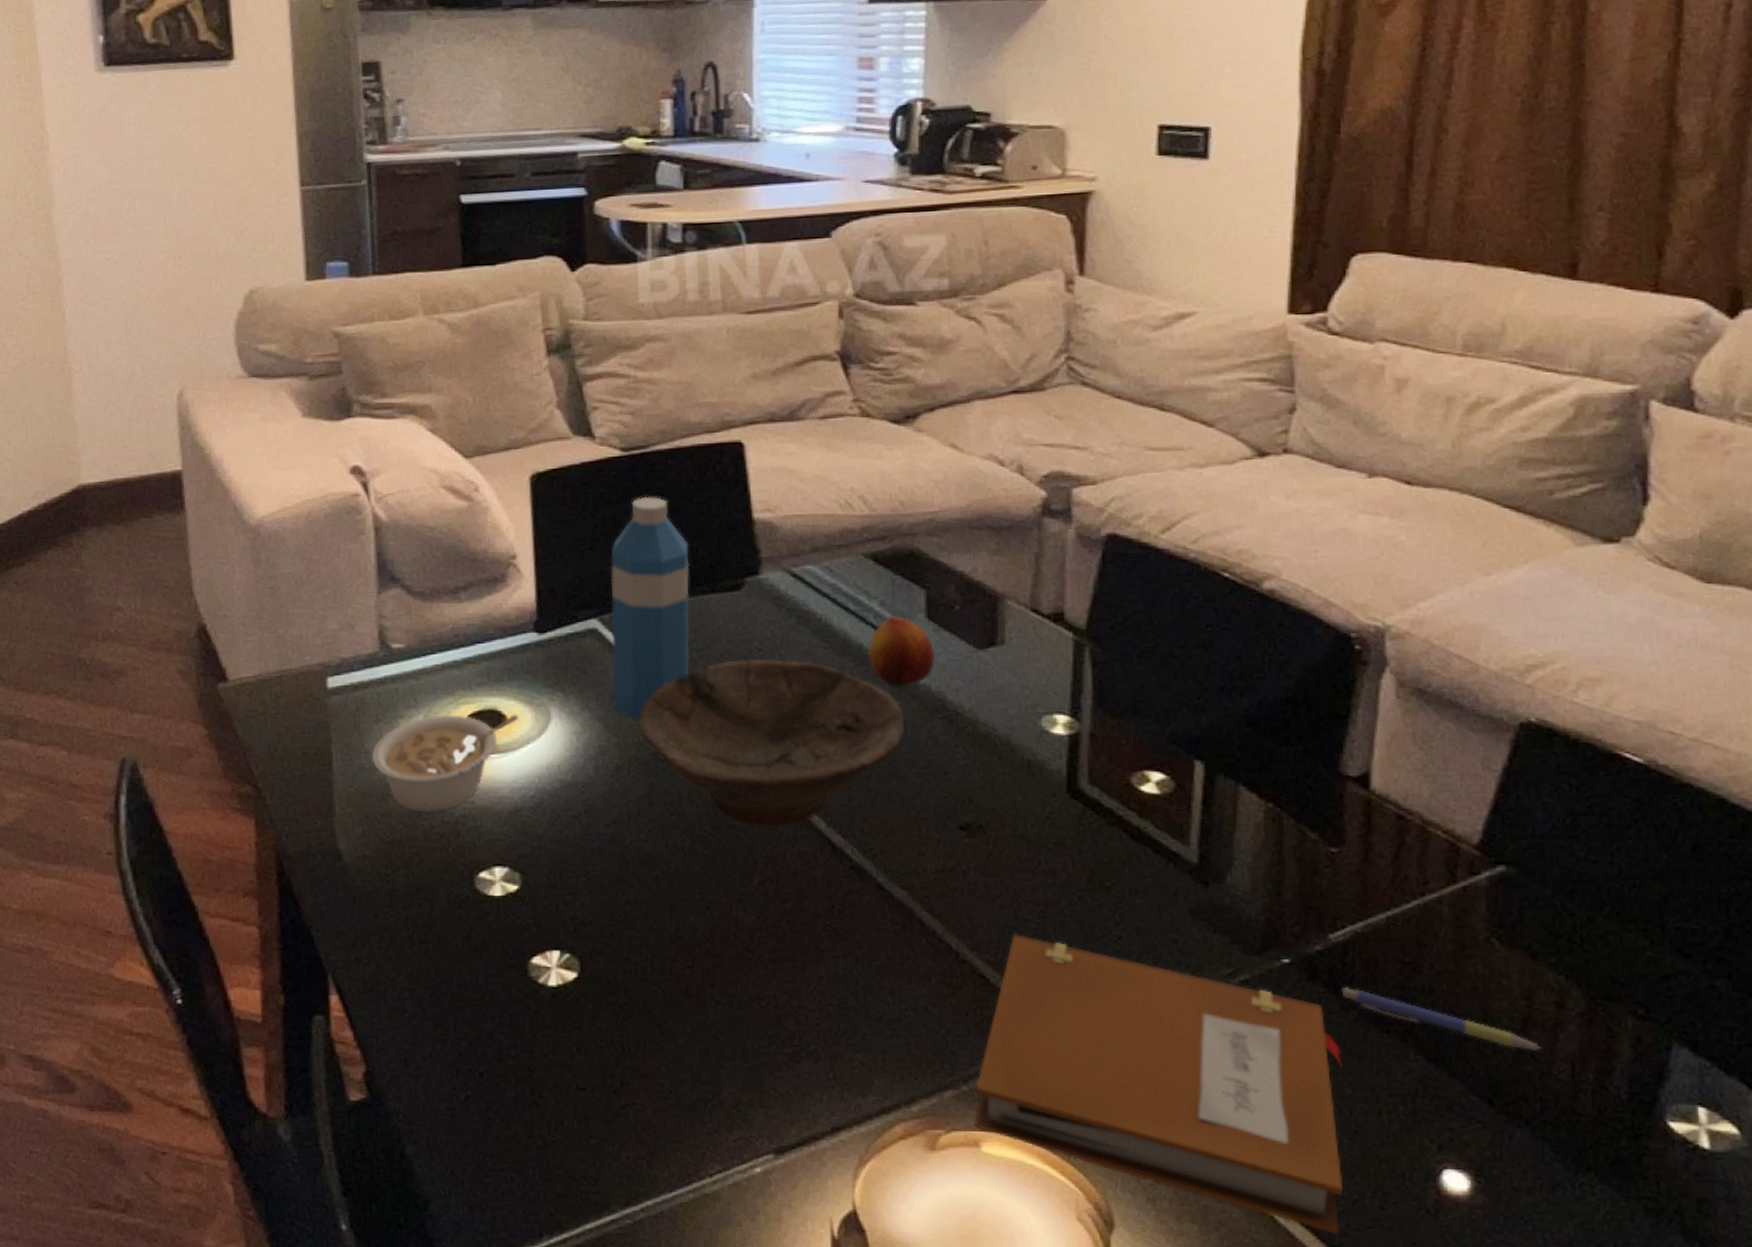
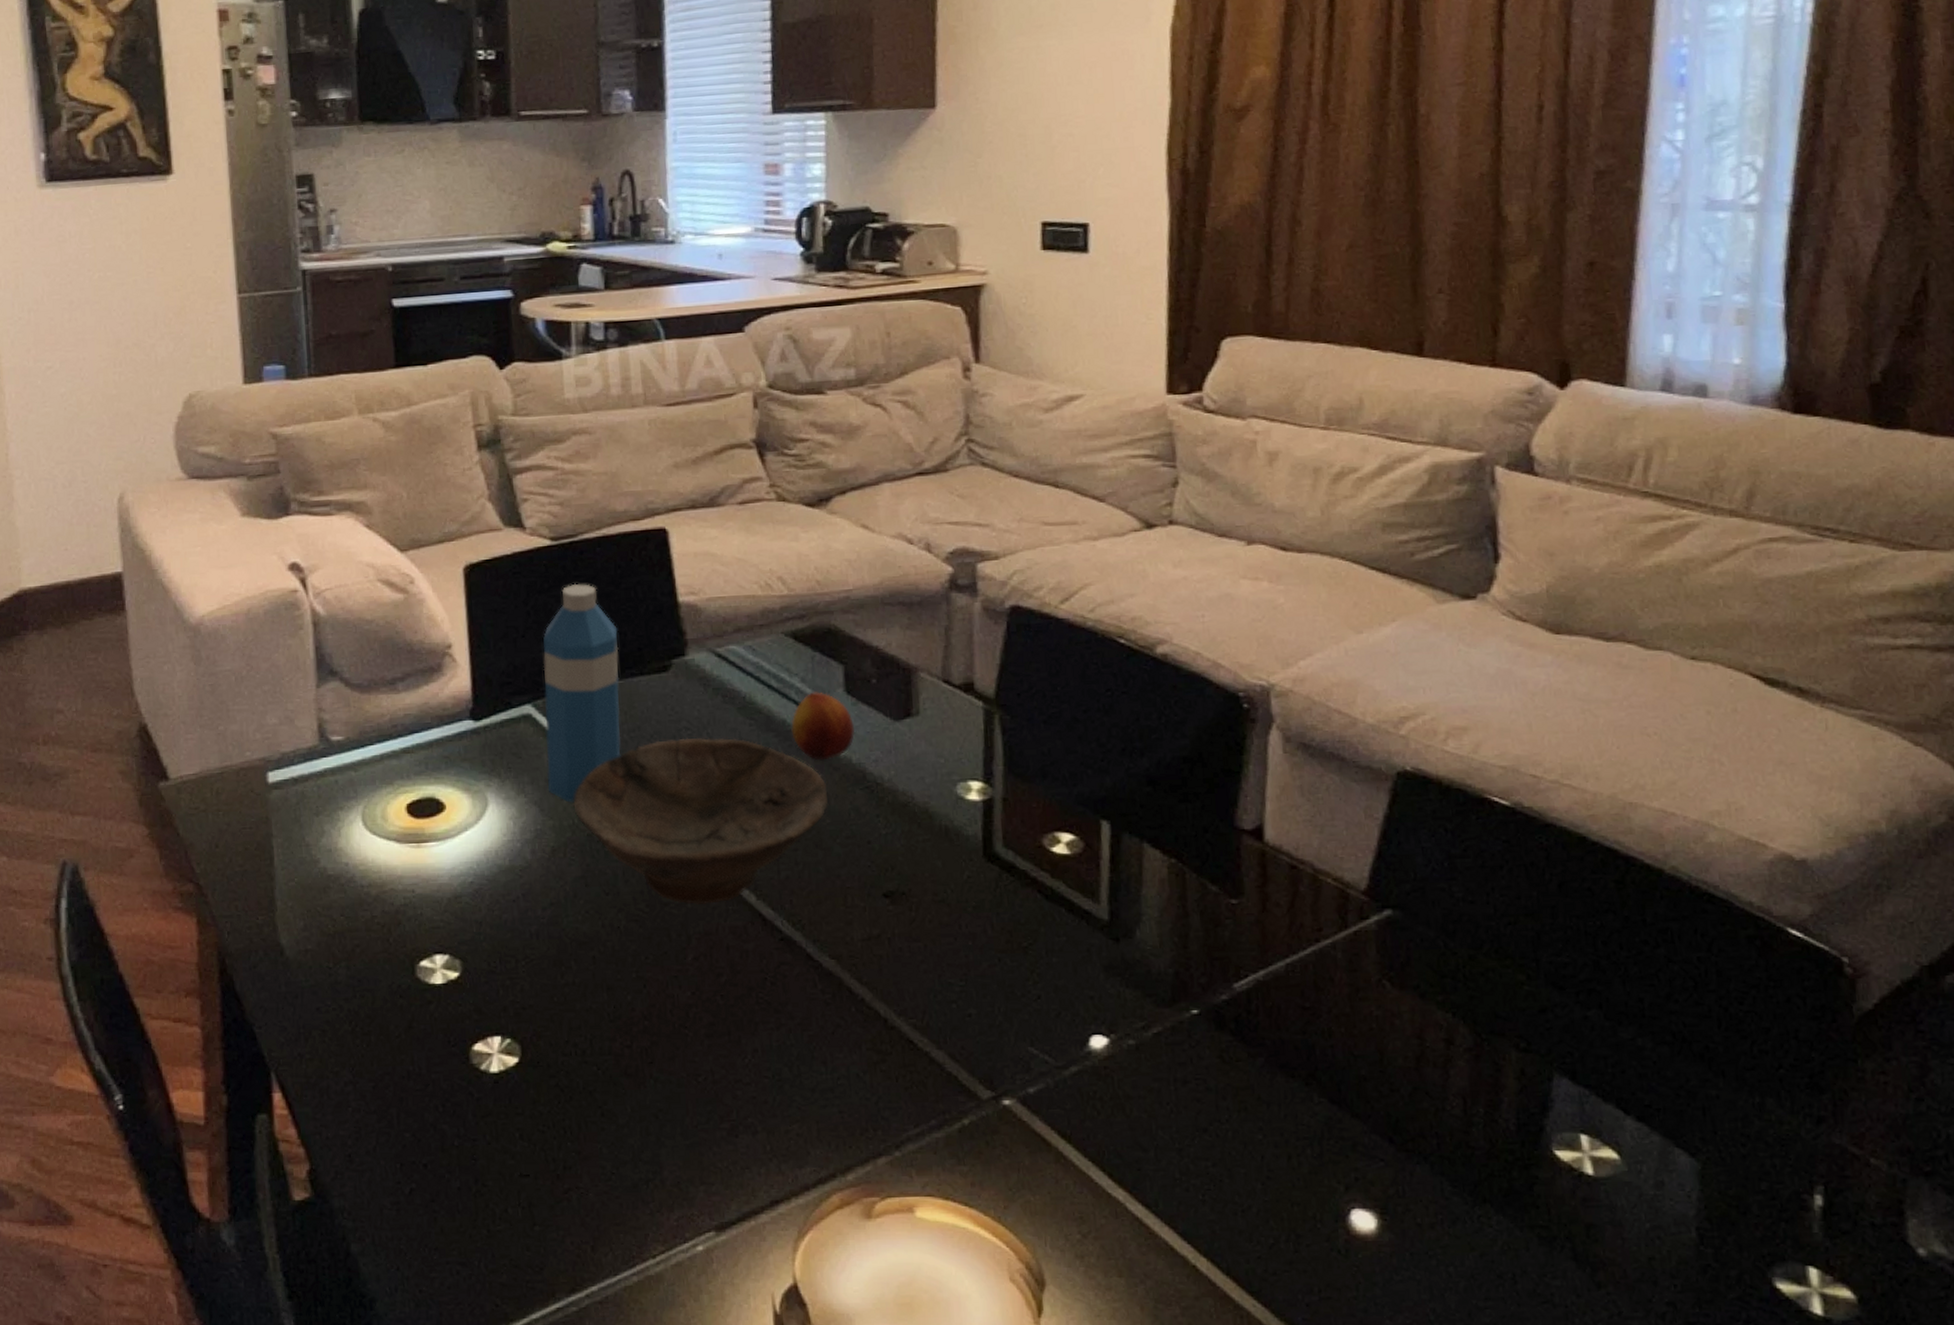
legume: present [372,714,519,813] -> none [312,802,457,903]
notebook: present [973,934,1343,1235] -> none [907,998,1259,1281]
pen: present [1341,986,1543,1051] -> none [1247,1034,1436,1088]

